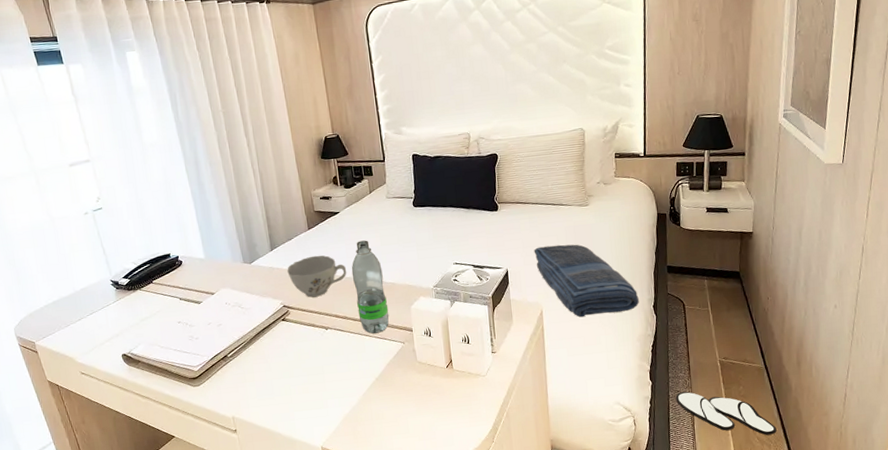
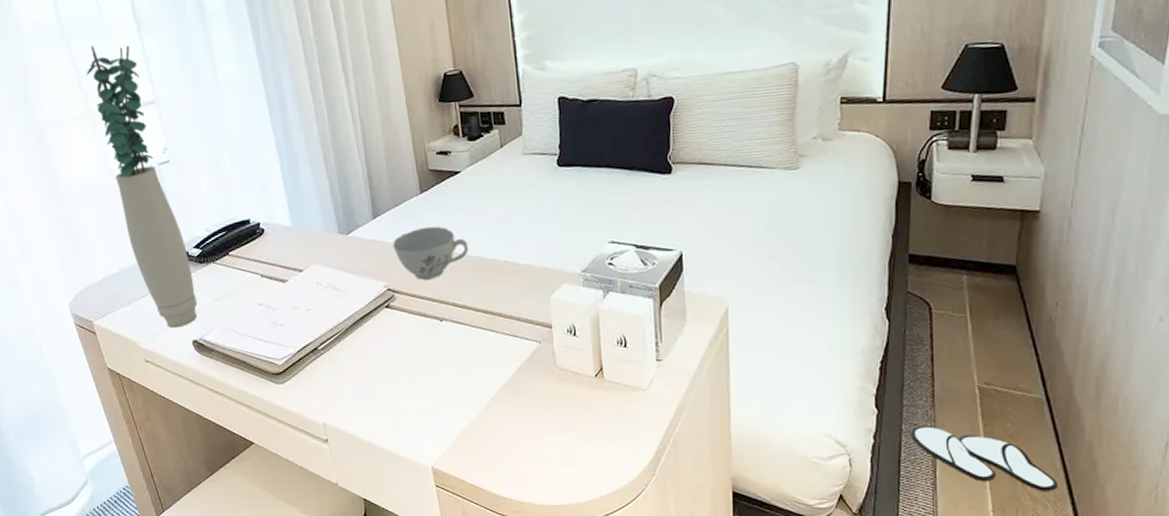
vase: none [30,115,127,345] -> present [86,45,198,328]
bottle: present [351,240,389,334] -> none [474,208,522,329]
towel: present [534,244,639,318] -> none [719,221,865,320]

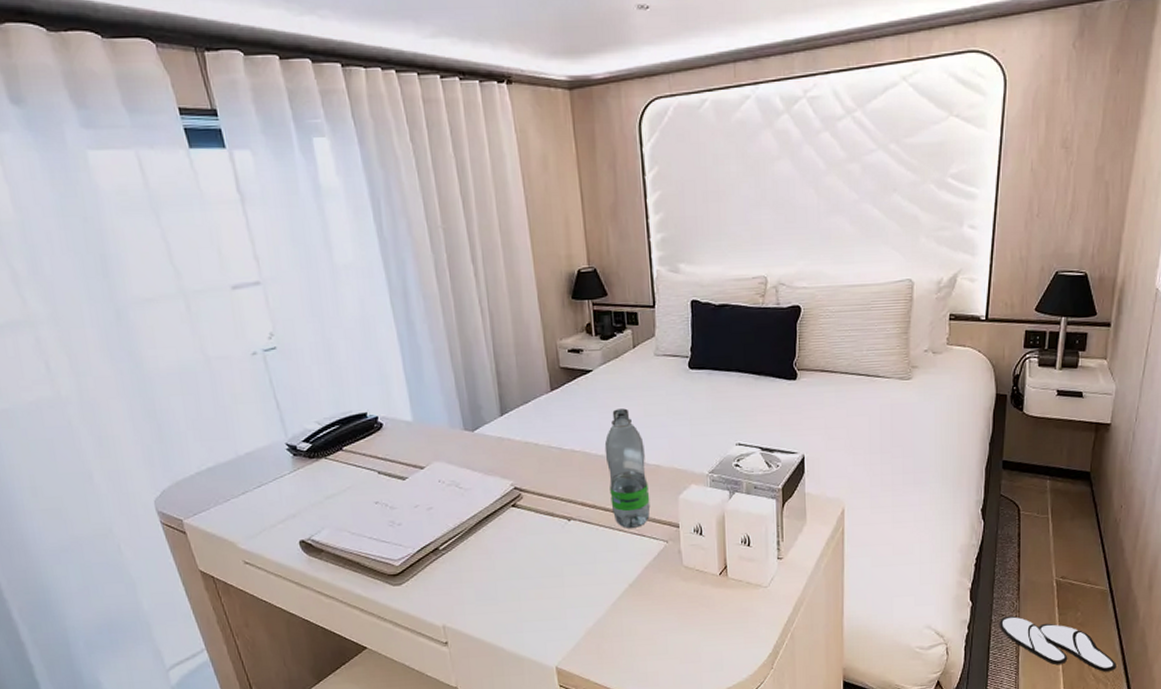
vase: present [86,45,198,328] -> none [178,217,306,527]
teacup: present [393,226,469,280] -> none [521,424,599,479]
bottle: none [474,208,522,329] -> present [604,408,651,528]

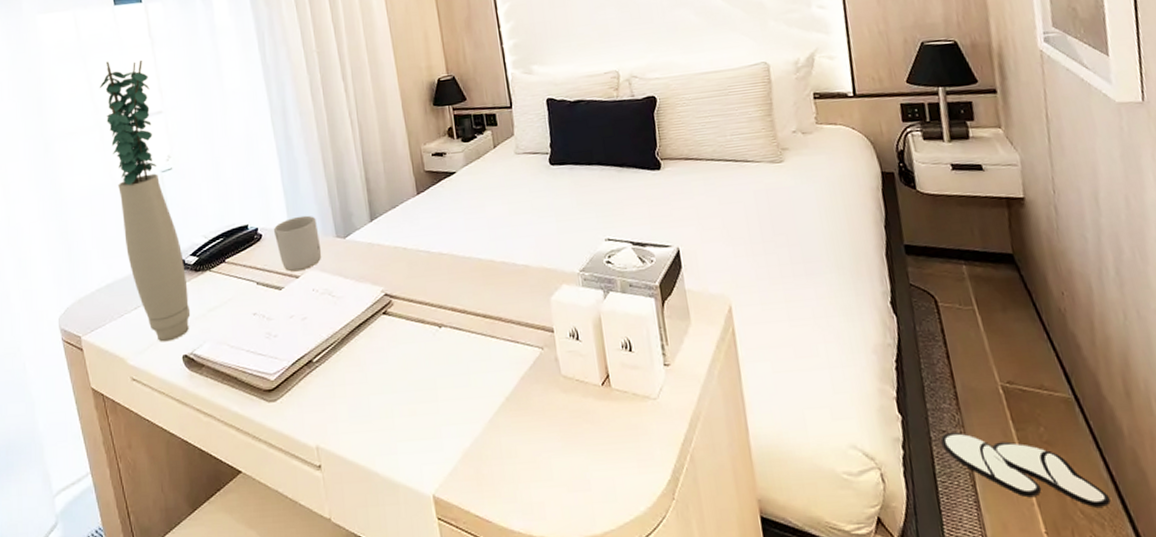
vase: none [178,217,306,527] -> present [99,59,191,342]
mug: none [396,406,449,463] -> present [274,215,322,272]
bottle: present [604,408,651,528] -> none [471,208,522,334]

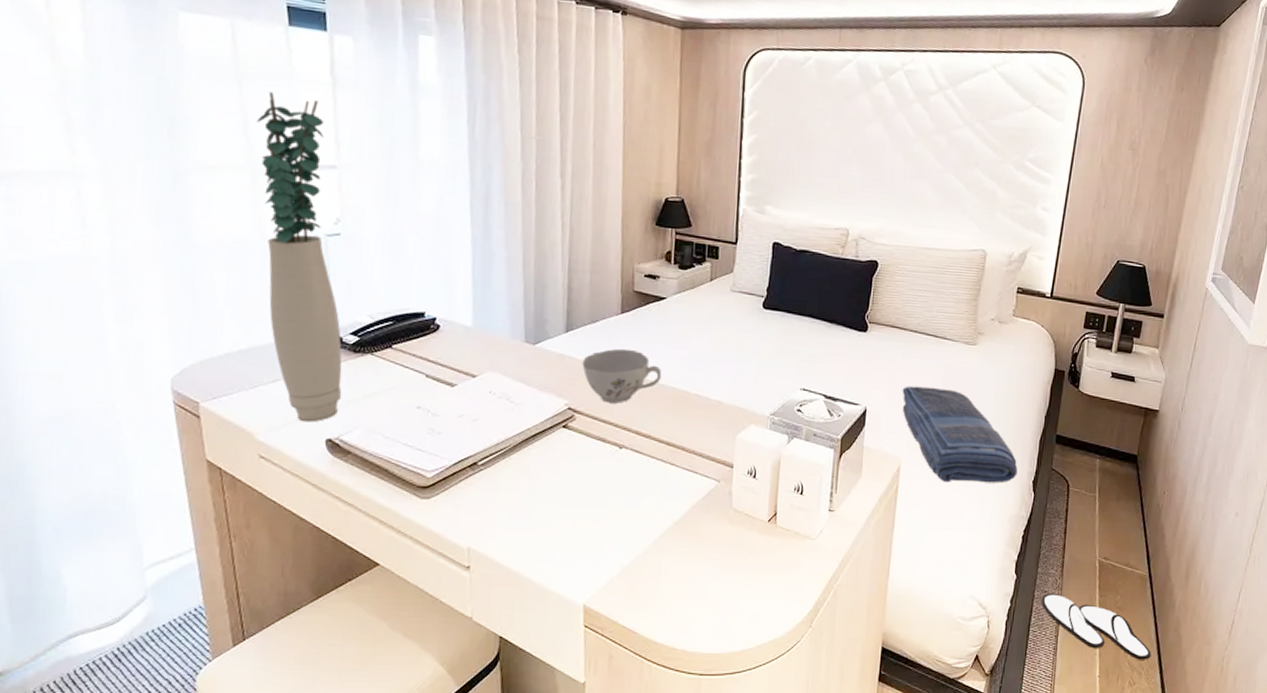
mug: present [274,215,322,272] -> none [454,313,506,371]
teacup: none [390,227,466,284] -> present [582,348,662,403]
towel: none [713,214,870,317] -> present [902,386,1018,484]

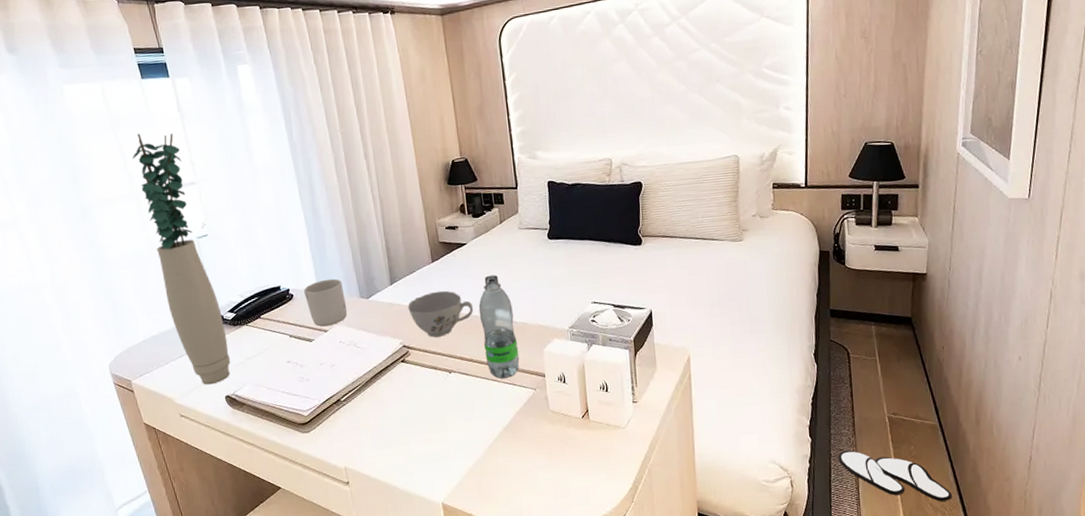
mug: none [454,313,506,371] -> present [304,278,348,327]
bottle: none [666,339,709,463] -> present [478,275,520,379]
towel: present [902,386,1018,484] -> none [681,283,798,365]

